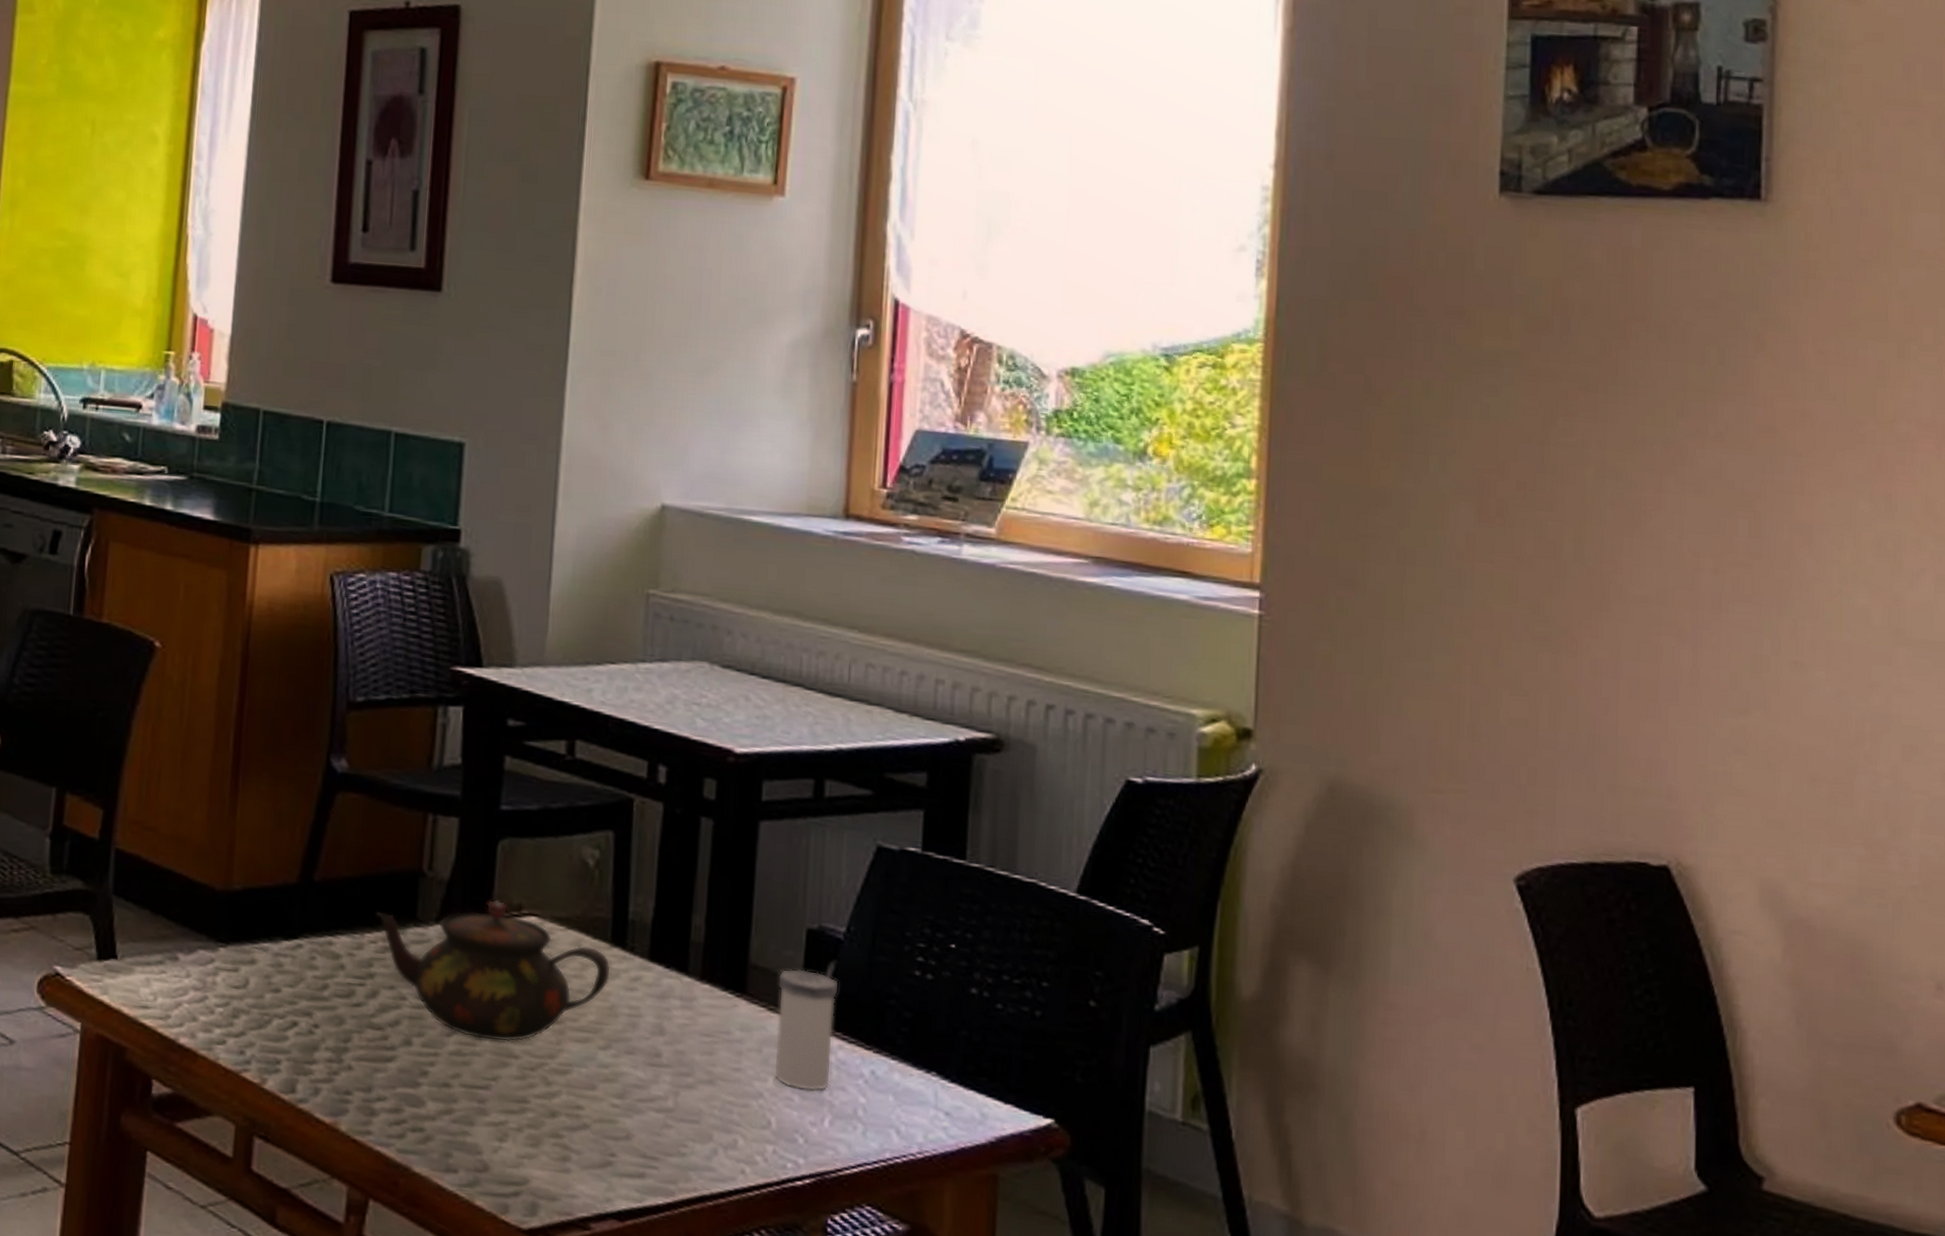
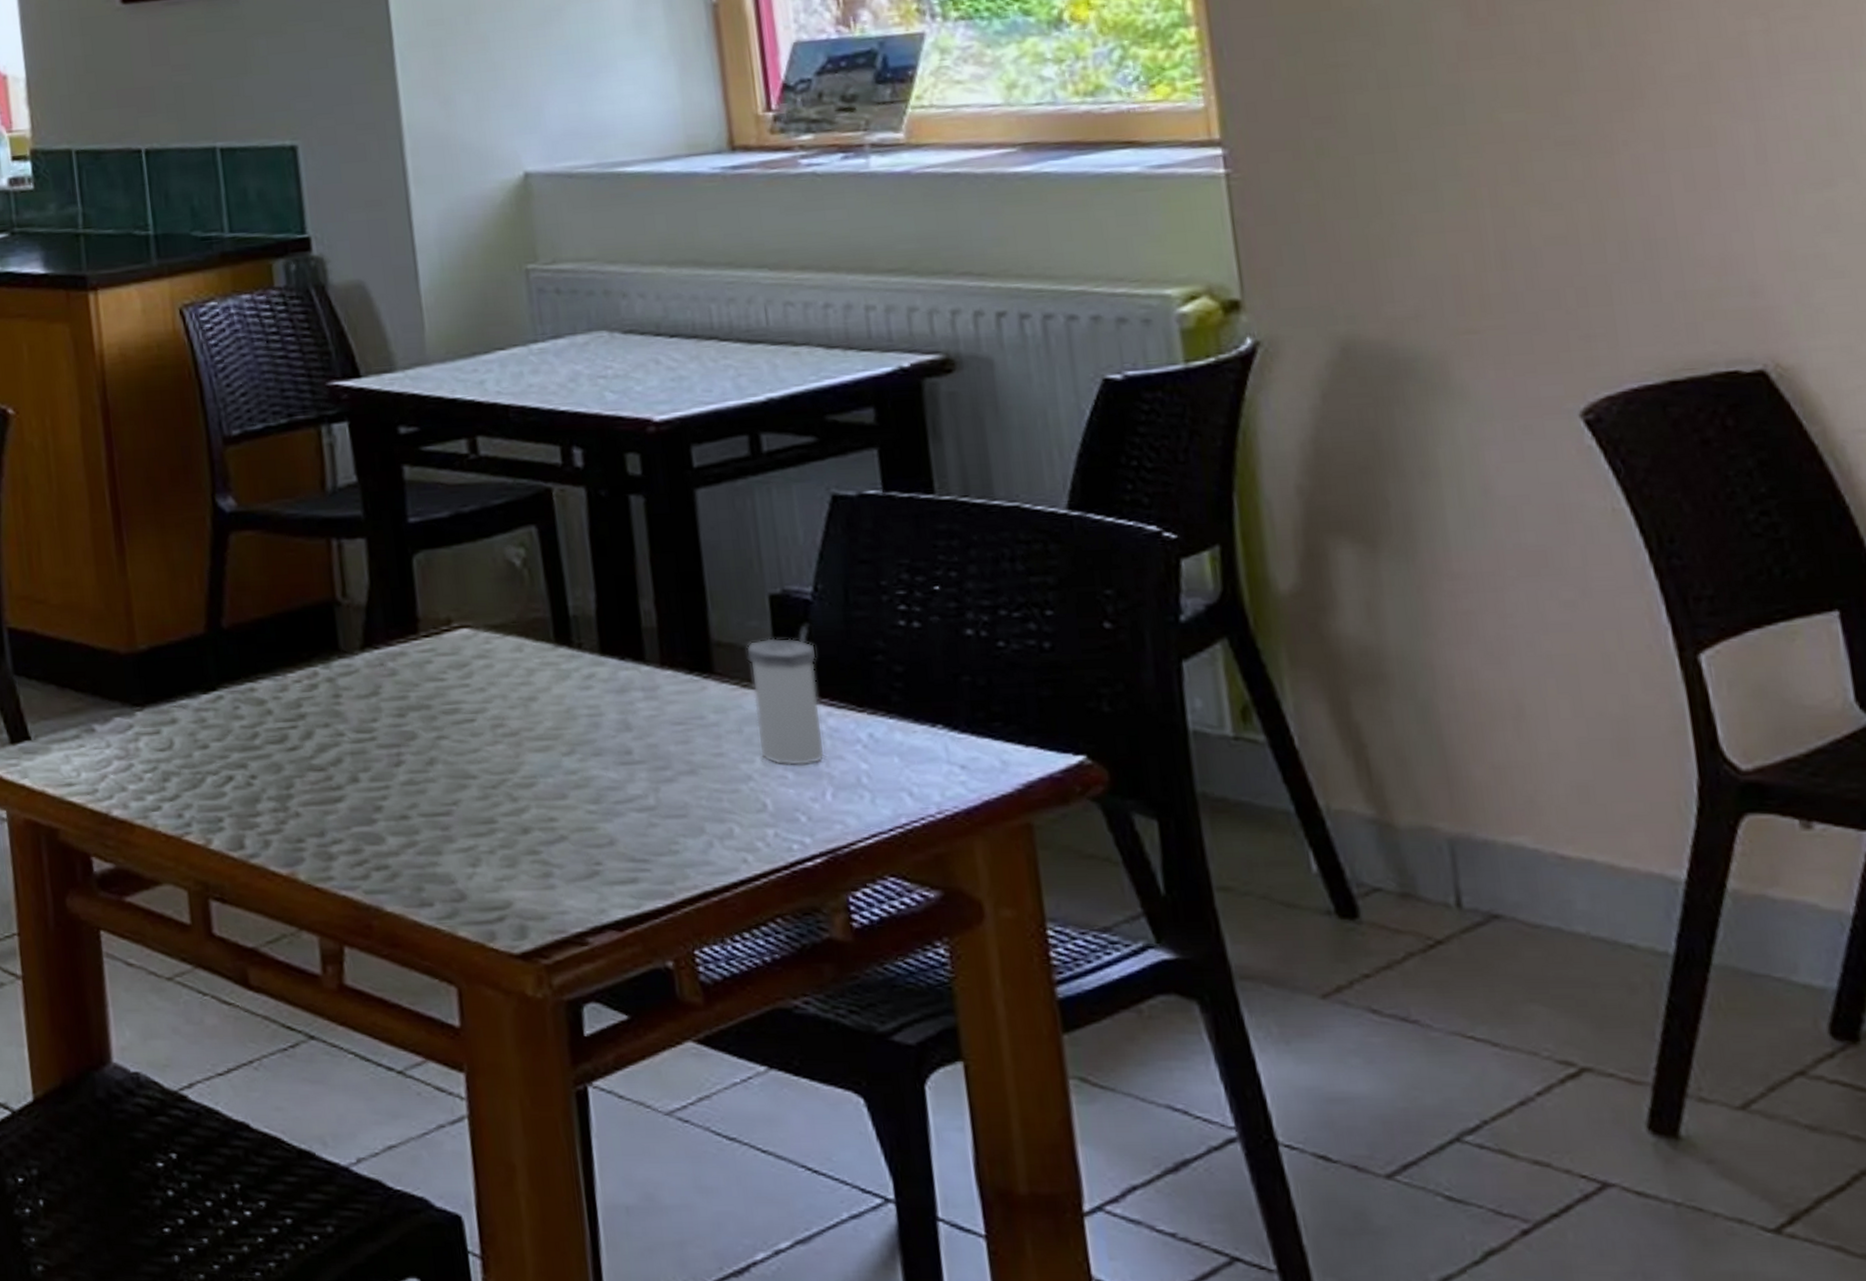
teapot: present [377,899,611,1042] -> none [296,617,562,765]

